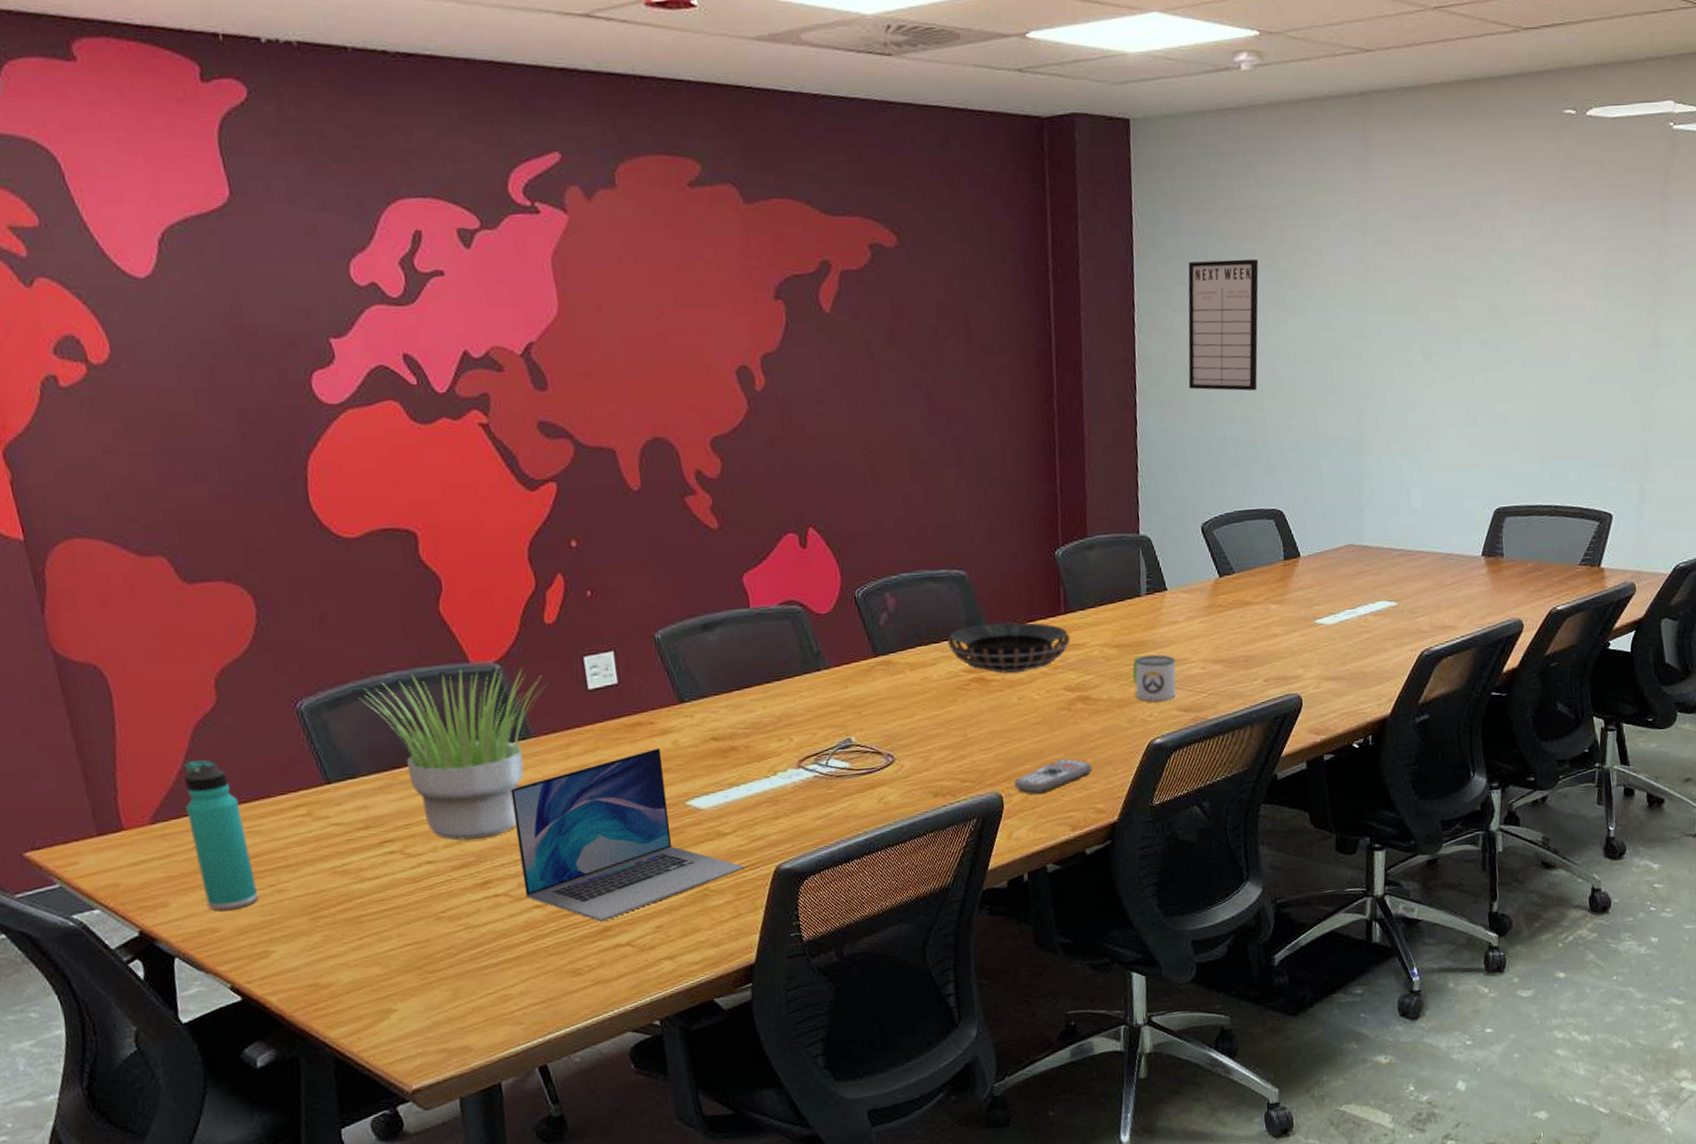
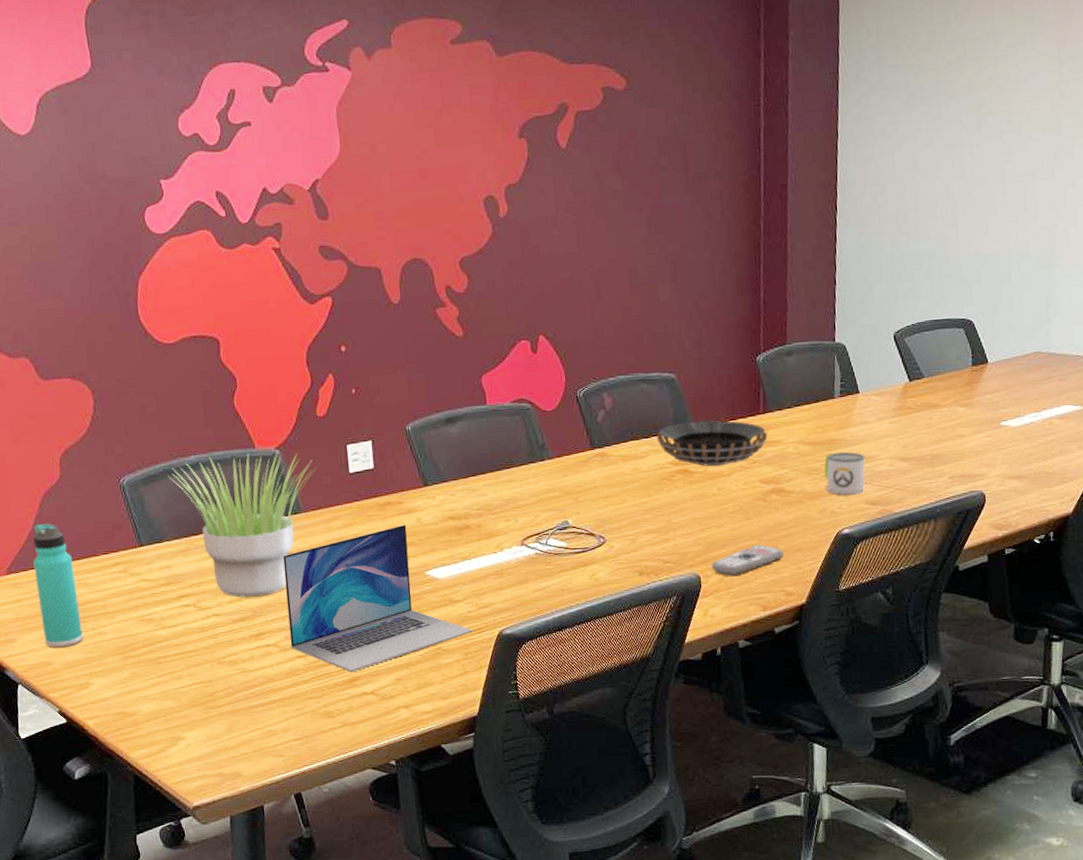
writing board: present [1188,259,1259,391] -> none [886,89,957,210]

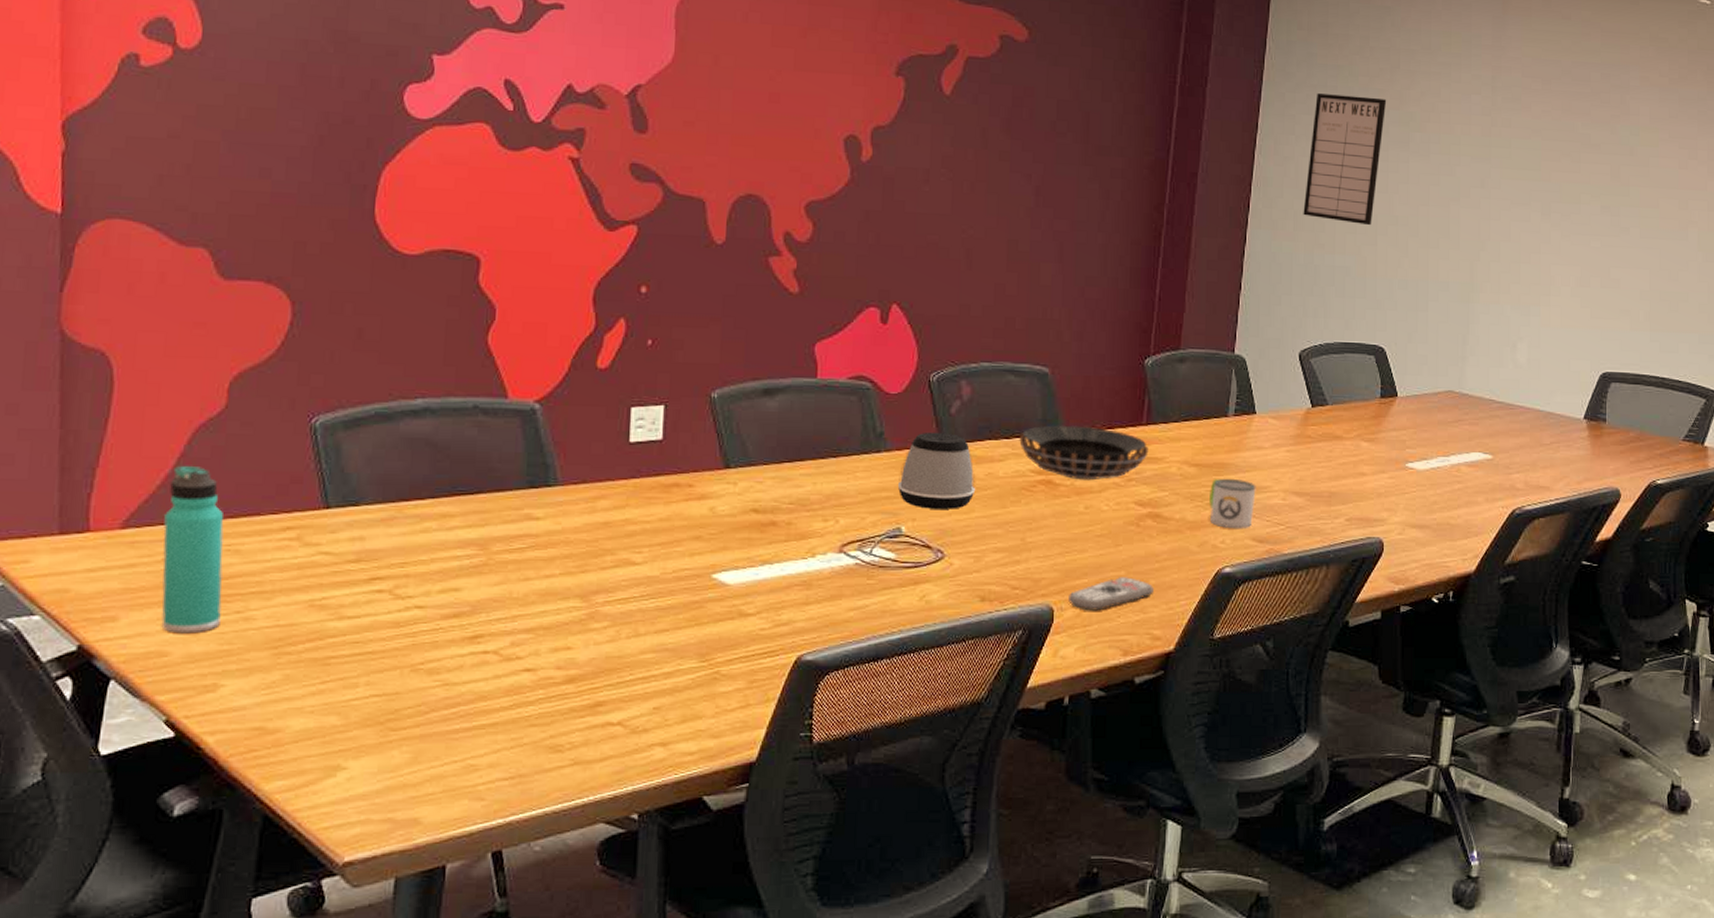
potted plant: present [168,452,313,598] -> none [380,402,583,587]
laptop: present [283,525,473,673] -> none [517,513,764,695]
speaker: none [561,438,625,503] -> present [897,432,976,509]
writing board: none [886,89,957,210] -> present [1303,93,1387,226]

